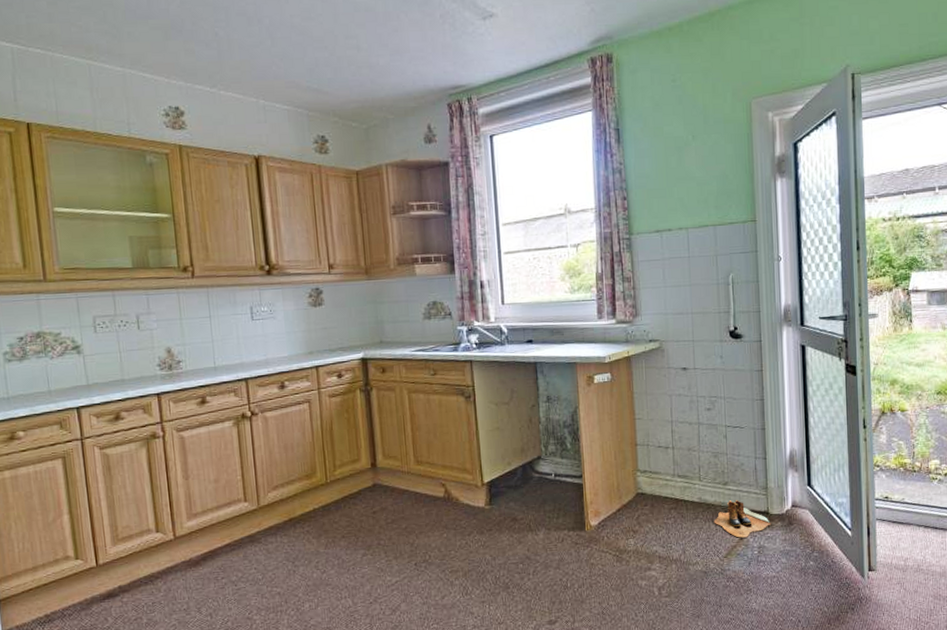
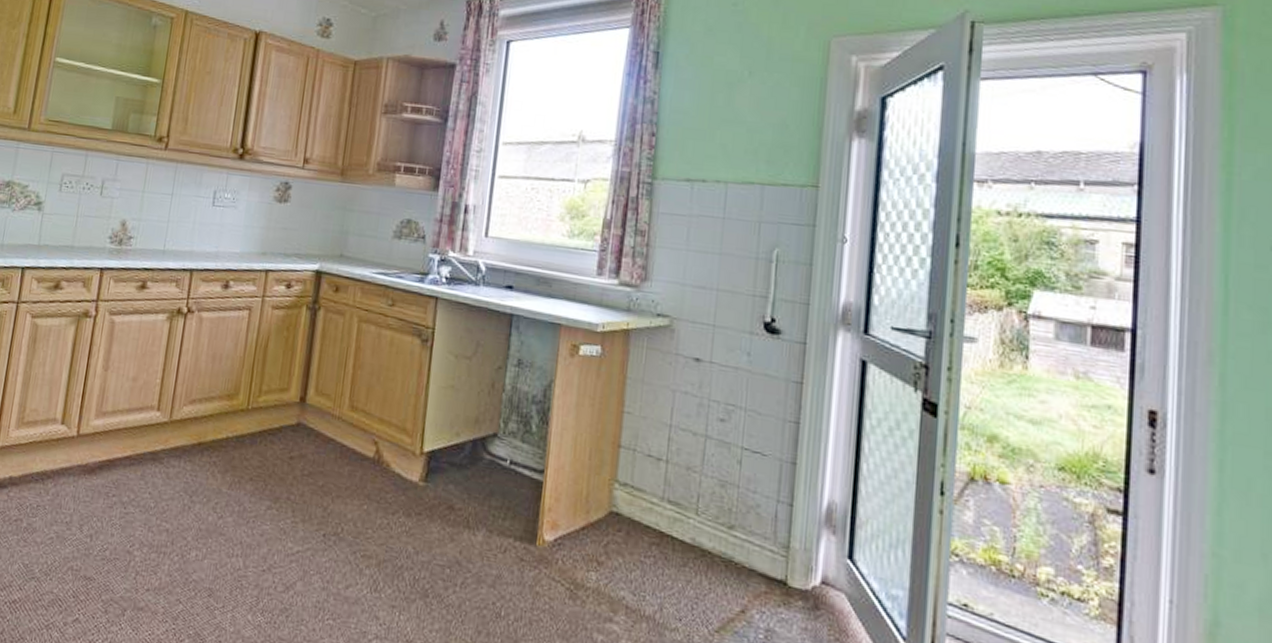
boots: present [714,500,772,538] -> none [708,552,789,611]

